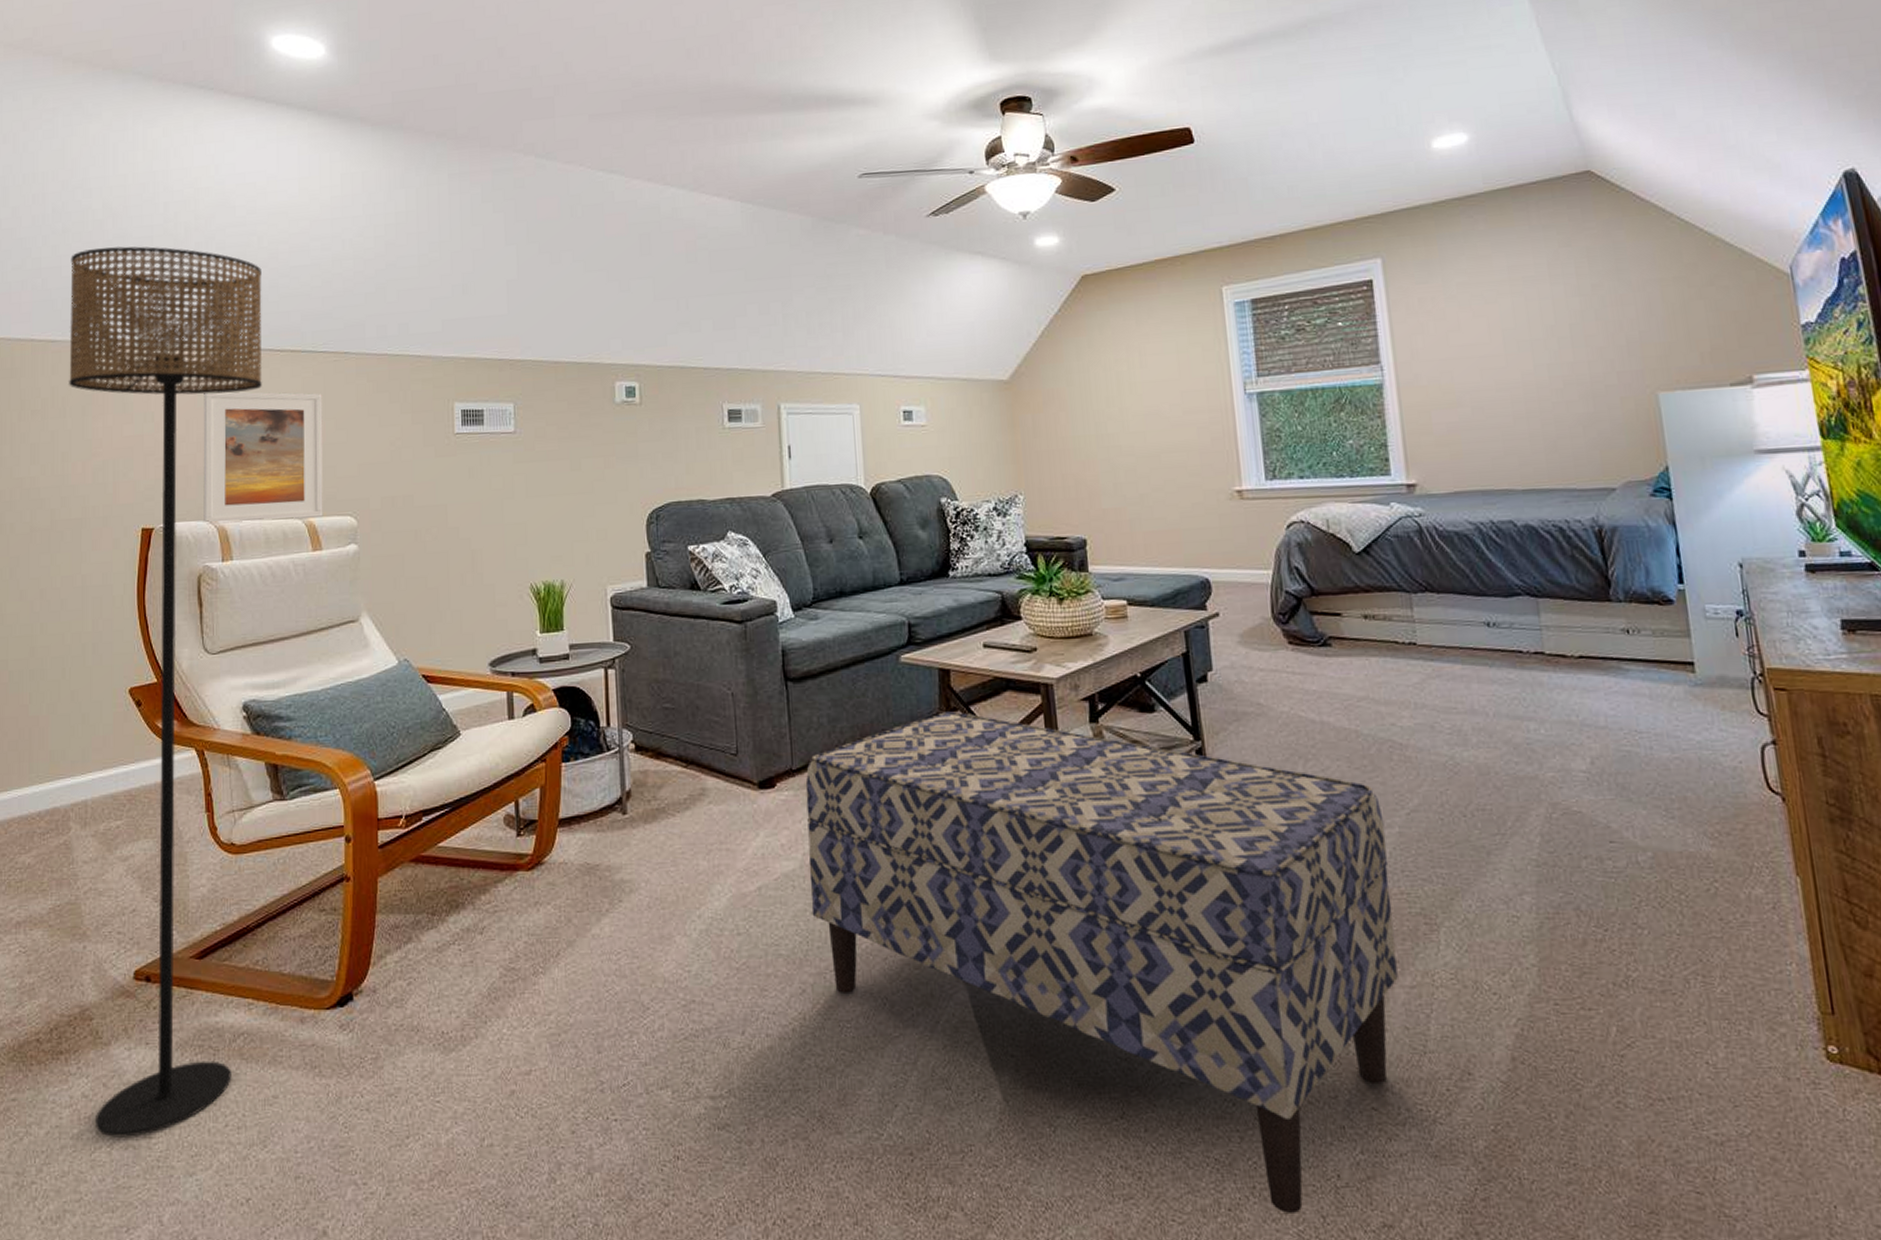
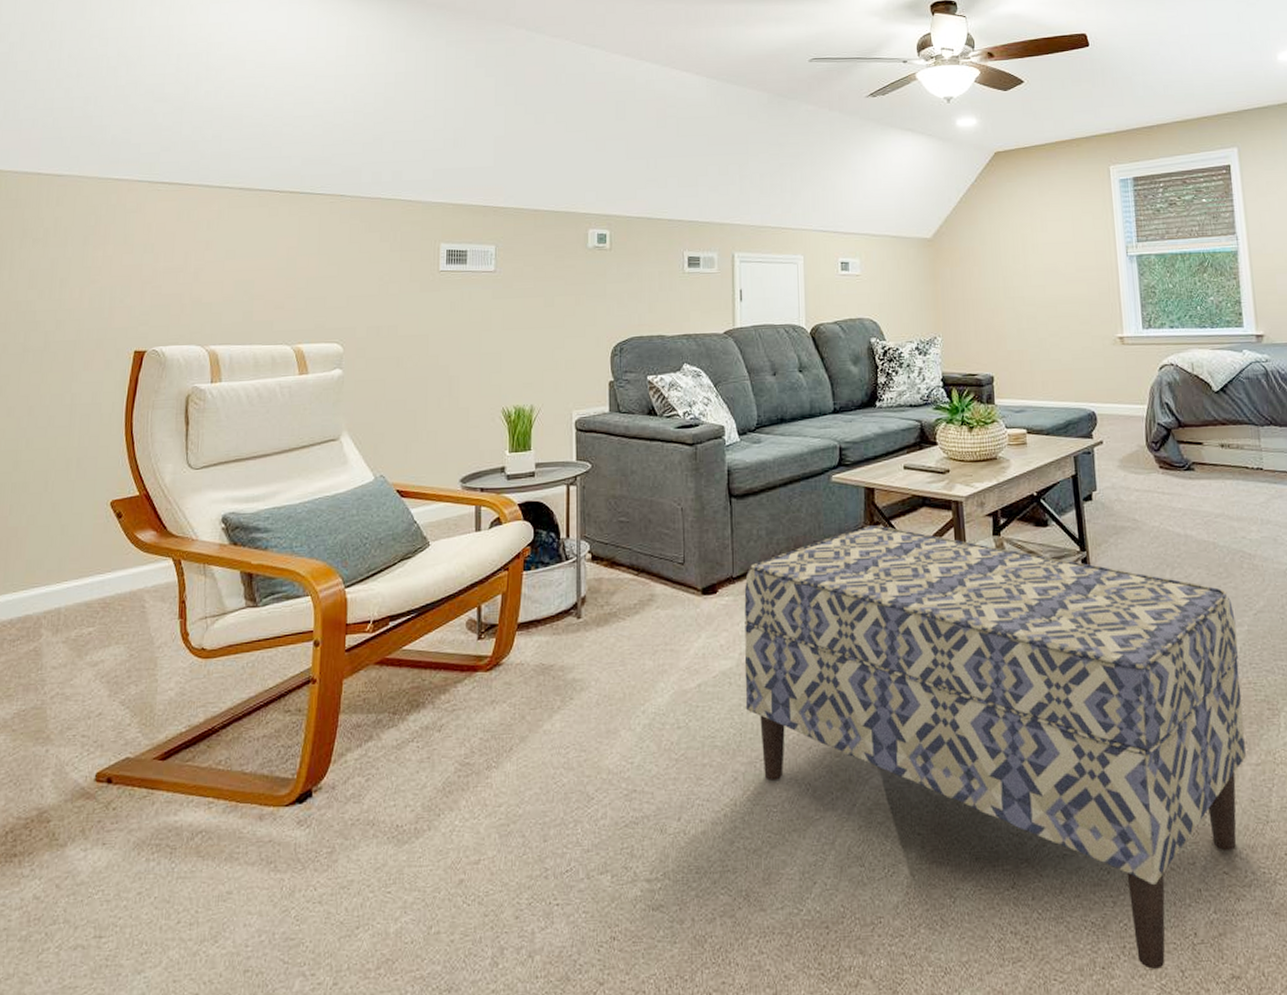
floor lamp: present [69,246,262,1137] -> none [44,91,267,938]
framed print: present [203,391,323,525] -> none [196,227,317,349]

